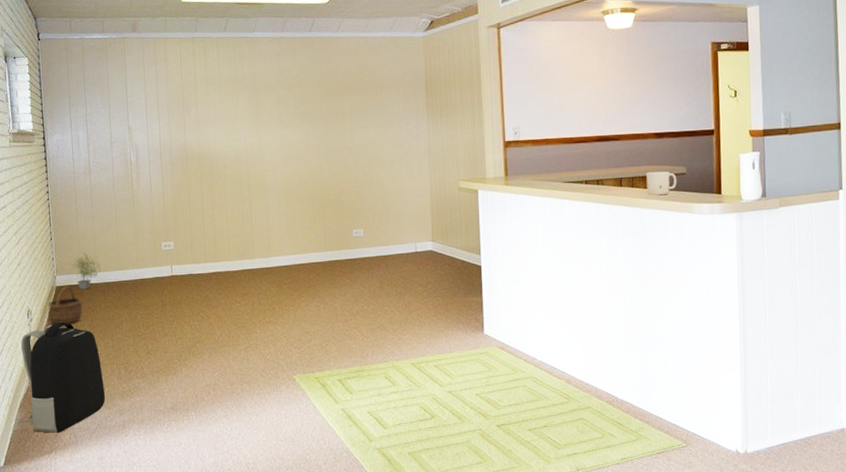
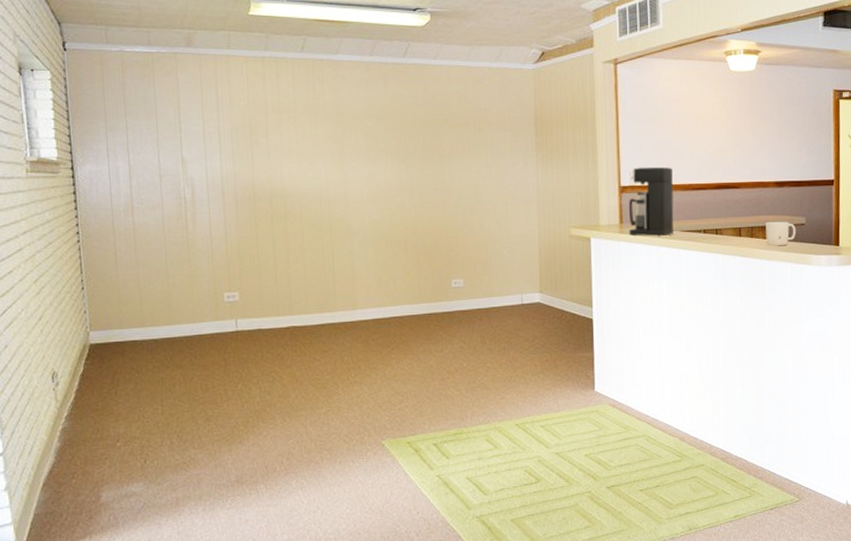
backpack: present [18,321,106,433] -> none [41,385,154,515]
wicker basket: present [48,286,83,324] -> none [79,343,124,388]
potted plant: present [72,253,101,290] -> none [110,305,147,348]
coffee maker: none [512,122,557,188] -> present [628,166,674,237]

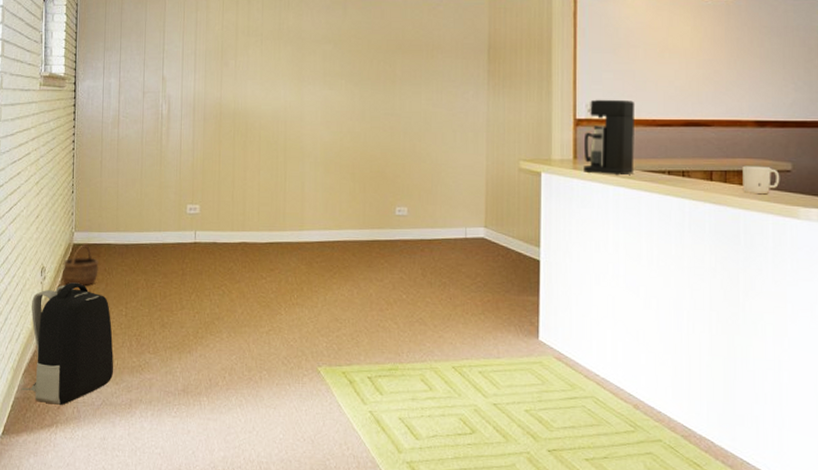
backpack: none [41,385,154,515] -> present [21,282,114,405]
wicker basket: none [79,343,124,388] -> present [62,244,99,286]

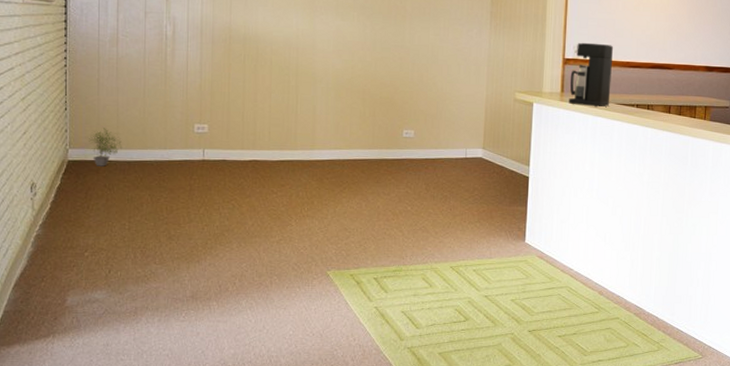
backpack: present [21,282,114,405] -> none [11,198,117,316]
wicker basket: present [62,244,99,286] -> none [56,161,98,201]
potted plant: none [92,210,121,250] -> present [89,128,122,167]
mug: present [742,165,780,195] -> none [692,102,721,126]

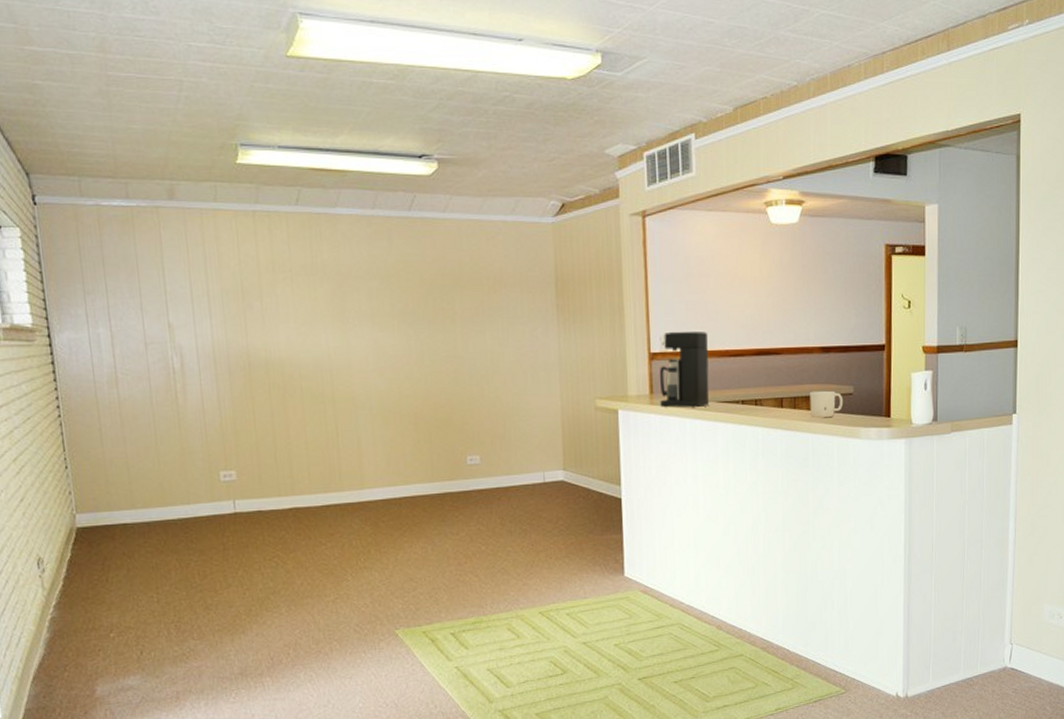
potted plant: present [89,128,122,167] -> none [98,485,138,532]
mug: none [692,102,721,126] -> present [810,390,844,418]

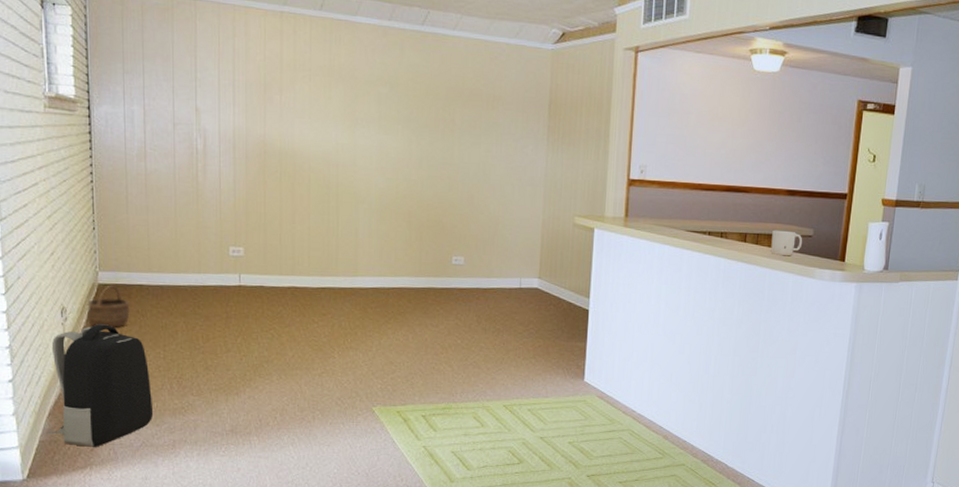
backpack: none [30,571,152,710] -> present [46,324,154,447]
wicker basket: none [66,527,115,575] -> present [87,284,130,327]
coffee maker: present [659,331,709,408] -> none [633,161,685,235]

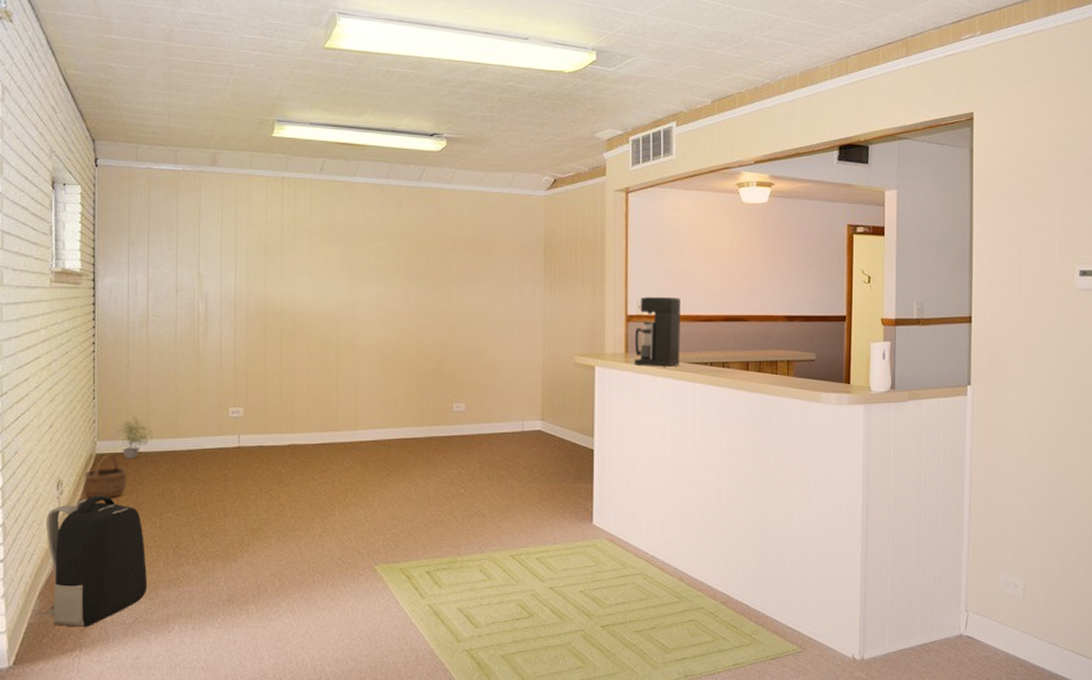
potted plant: none [119,249,154,291] -> present [118,416,152,459]
coffee maker: none [633,161,685,235] -> present [634,296,682,368]
mug: present [771,230,803,257] -> none [774,356,806,382]

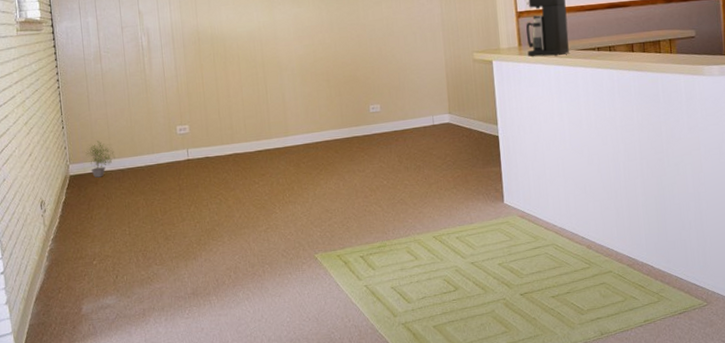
backpack: present [36,495,148,627] -> none [35,210,125,325]
wicker basket: present [84,454,127,498] -> none [61,174,98,214]

